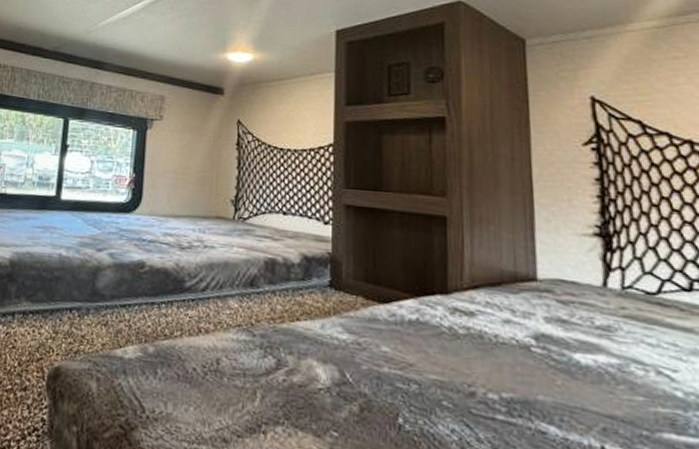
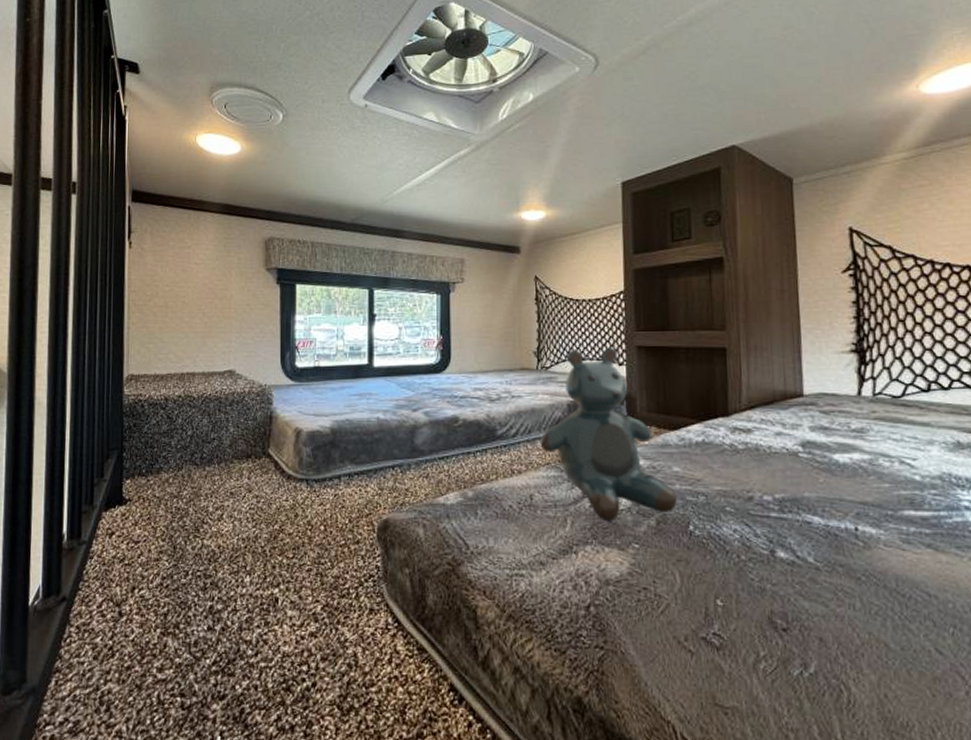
stuffed animal: none [231,201,385,400] -> present [540,347,677,520]

